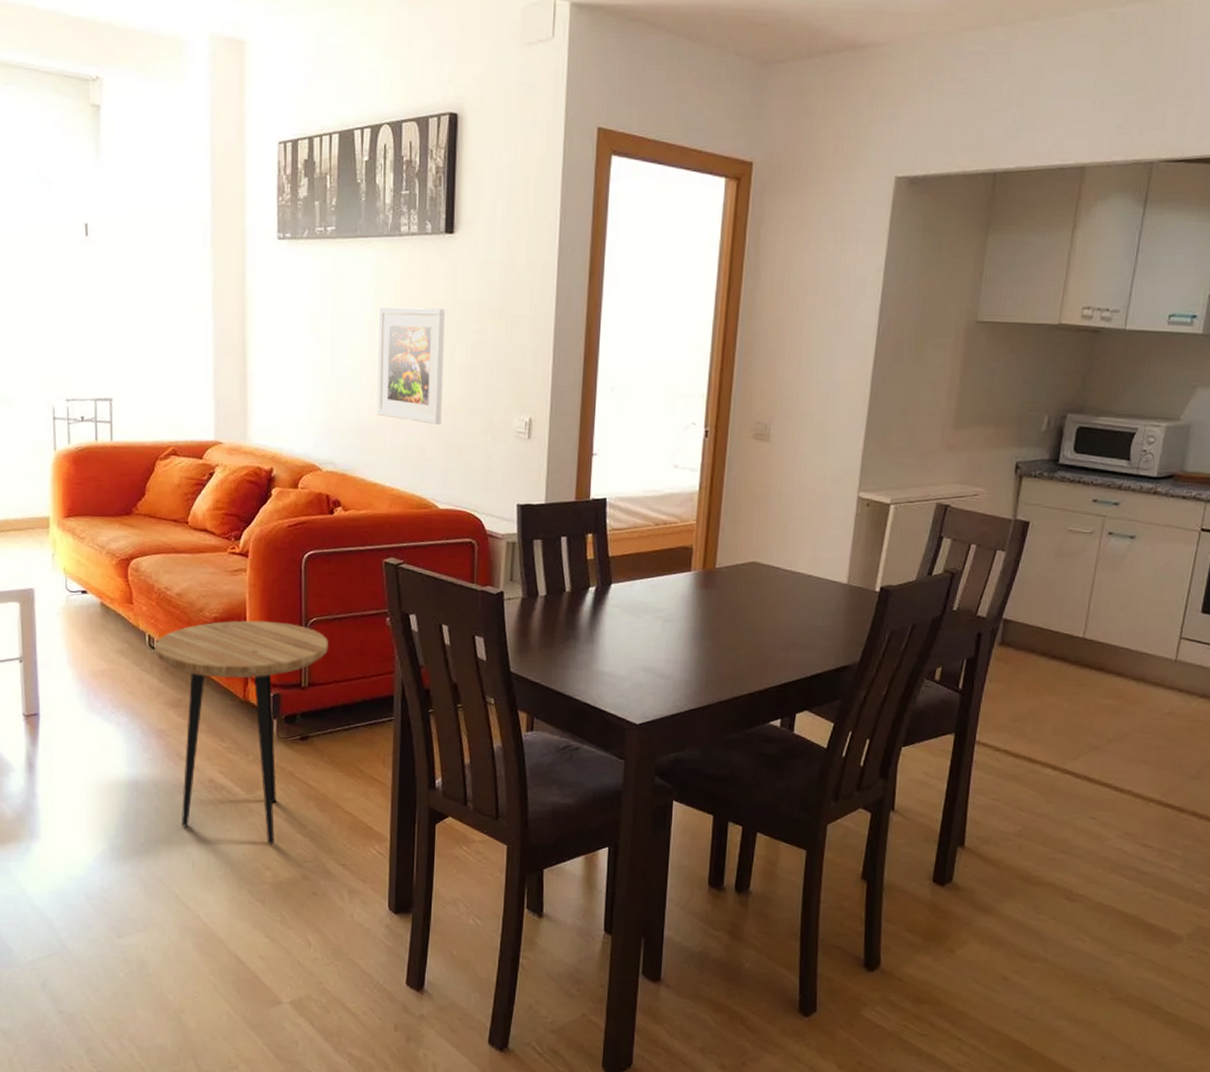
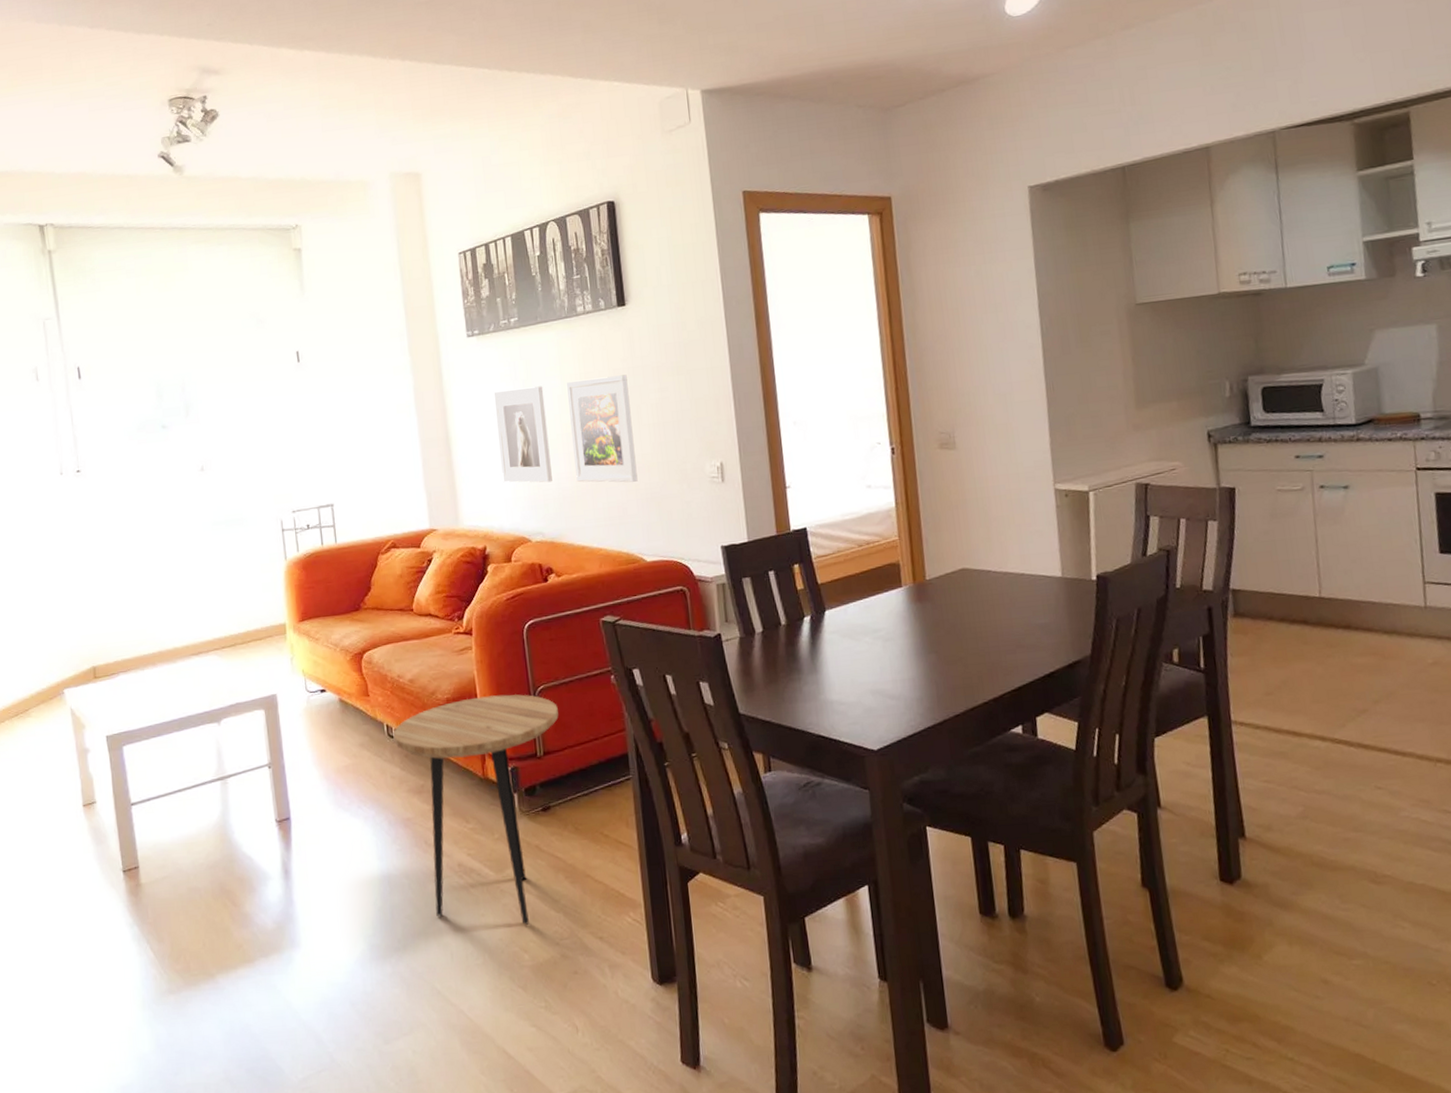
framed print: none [299,305,354,412] -> present [493,386,553,483]

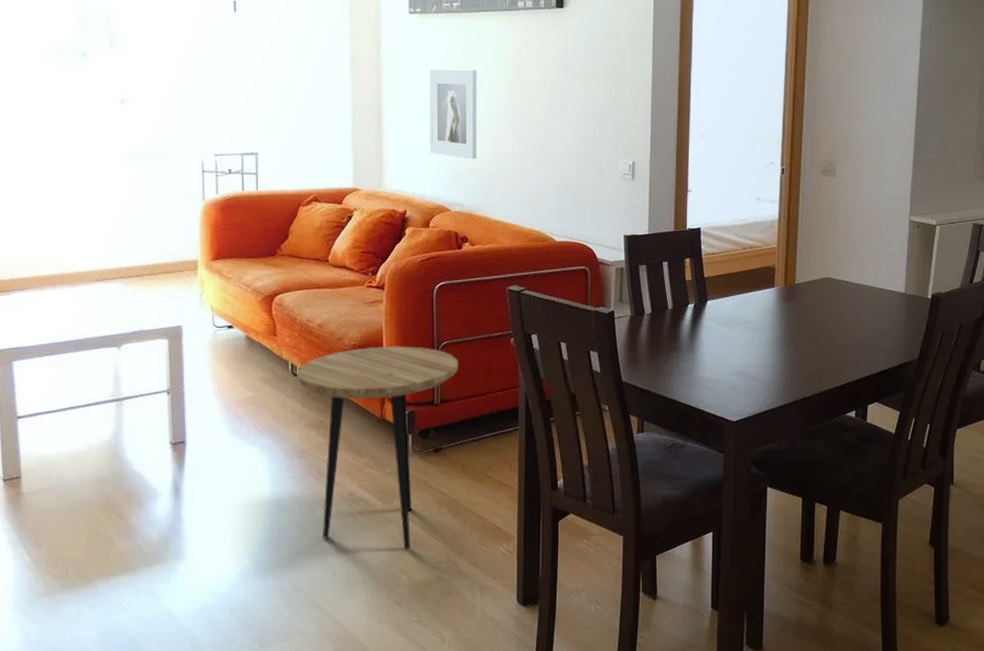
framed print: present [566,374,638,483] -> none [499,70,557,169]

